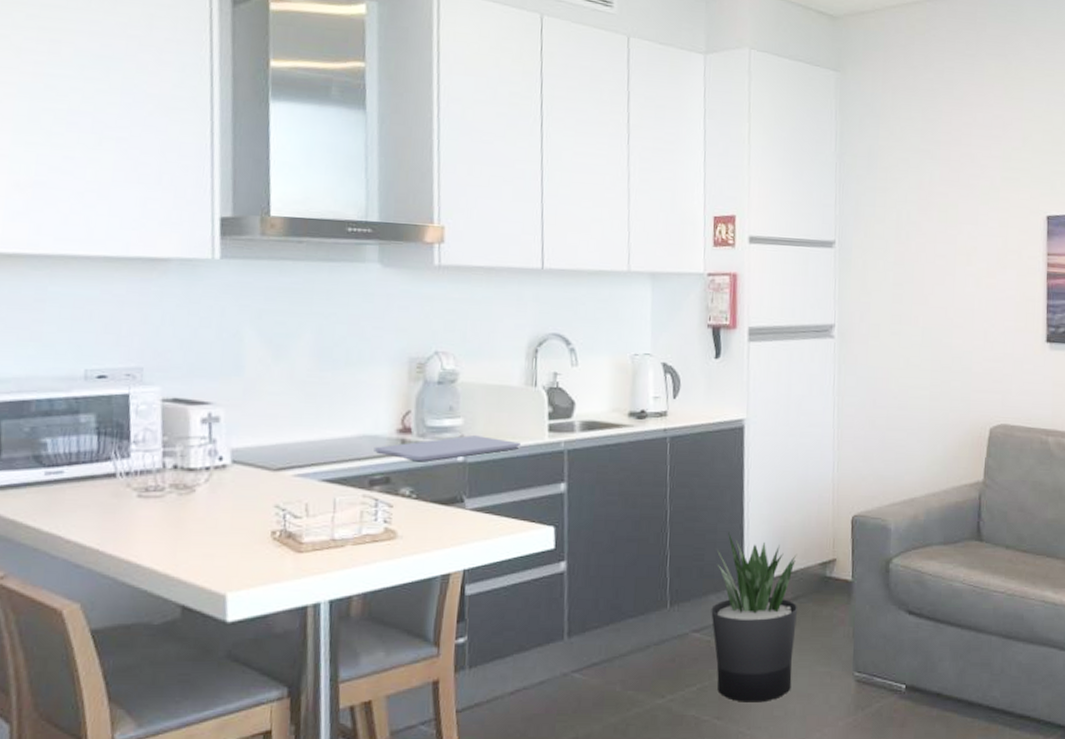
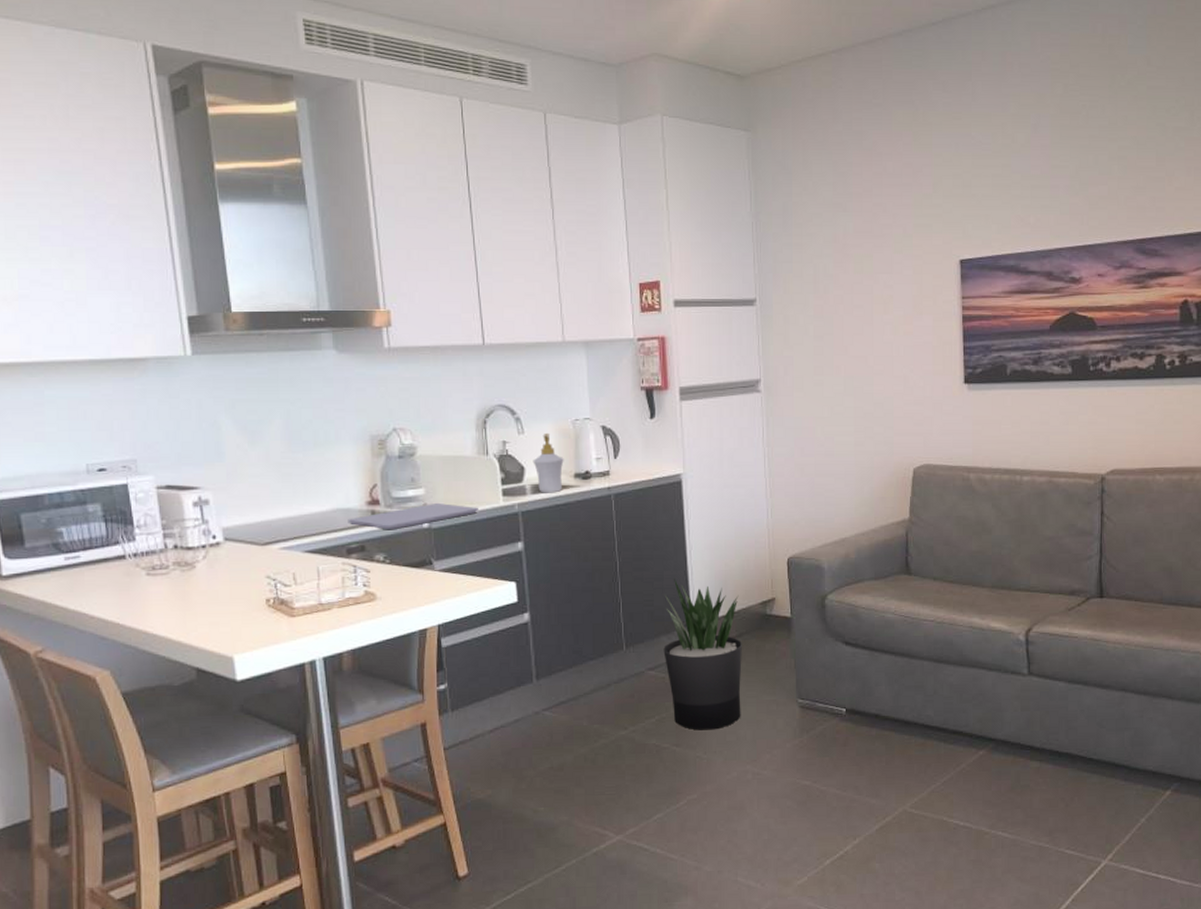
soap bottle: none [584,366,619,432] -> present [533,432,564,493]

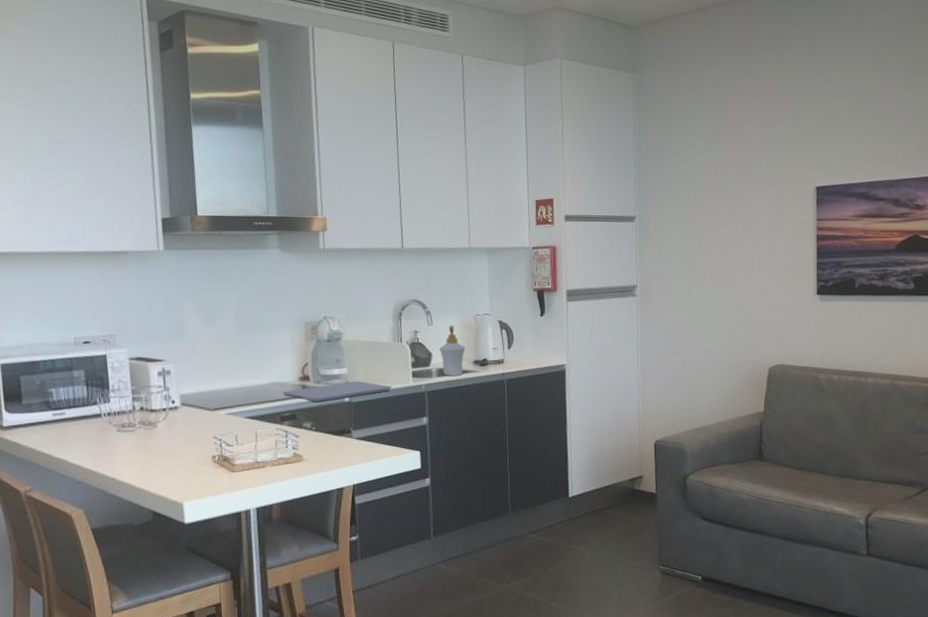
planter: present [663,578,743,730] -> none [543,454,613,589]

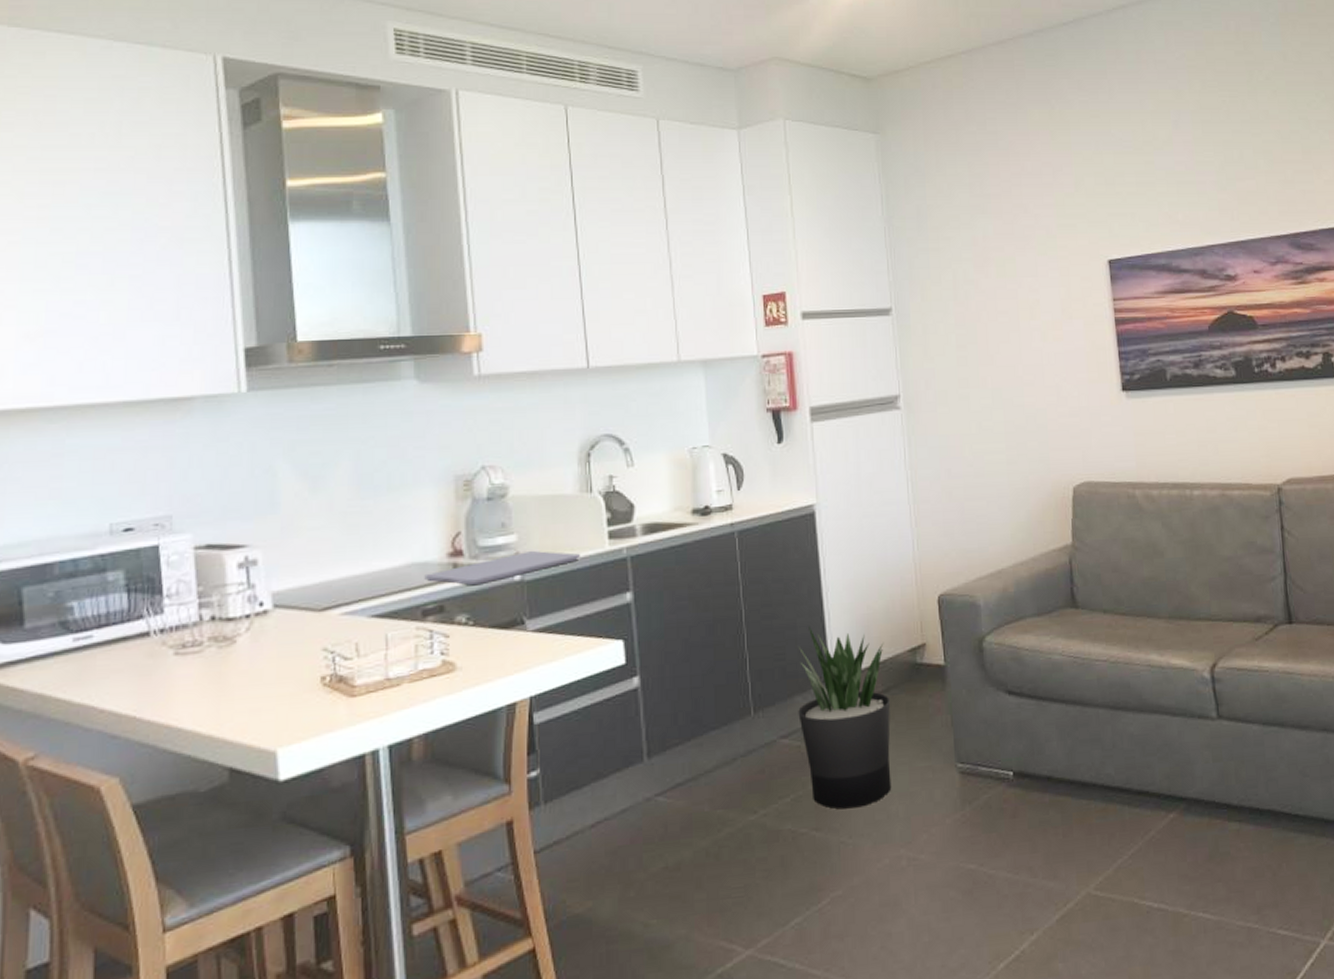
soap bottle: present [439,325,466,377] -> none [644,464,680,534]
planter: none [543,454,613,589] -> present [798,626,892,809]

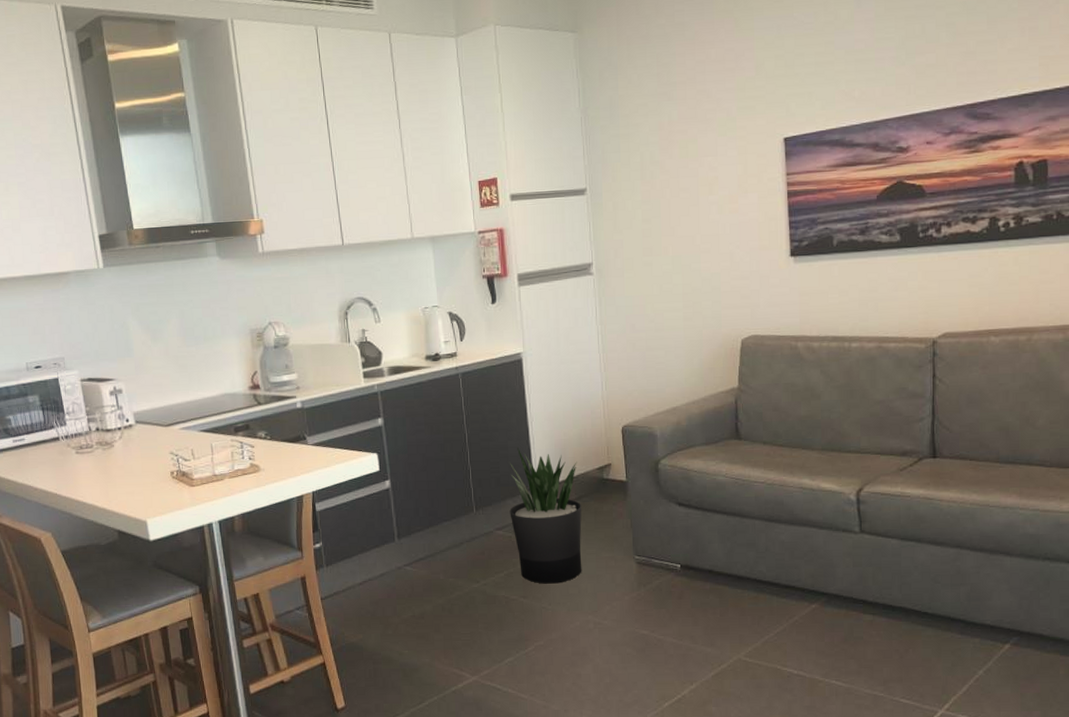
cutting board: present [424,551,580,586] -> none [234,386,343,411]

